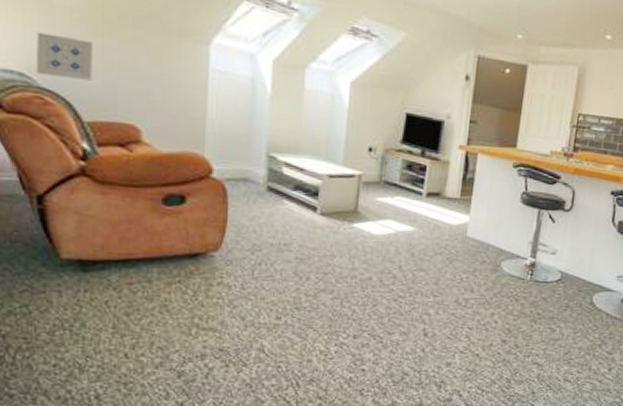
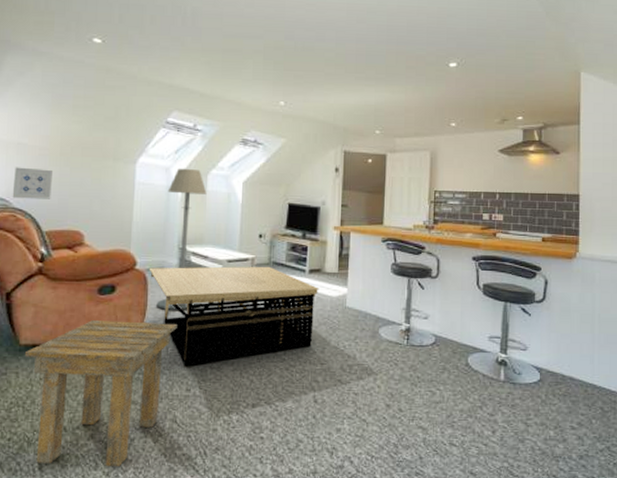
side table: none [68,235,265,396] -> present [24,320,177,466]
coffee table: none [229,177,438,293] -> present [149,266,320,367]
floor lamp: none [239,56,304,230] -> present [157,168,207,311]

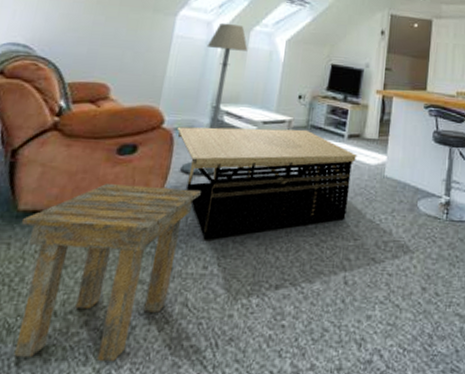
wall art: present [12,167,52,199] -> none [37,13,86,49]

